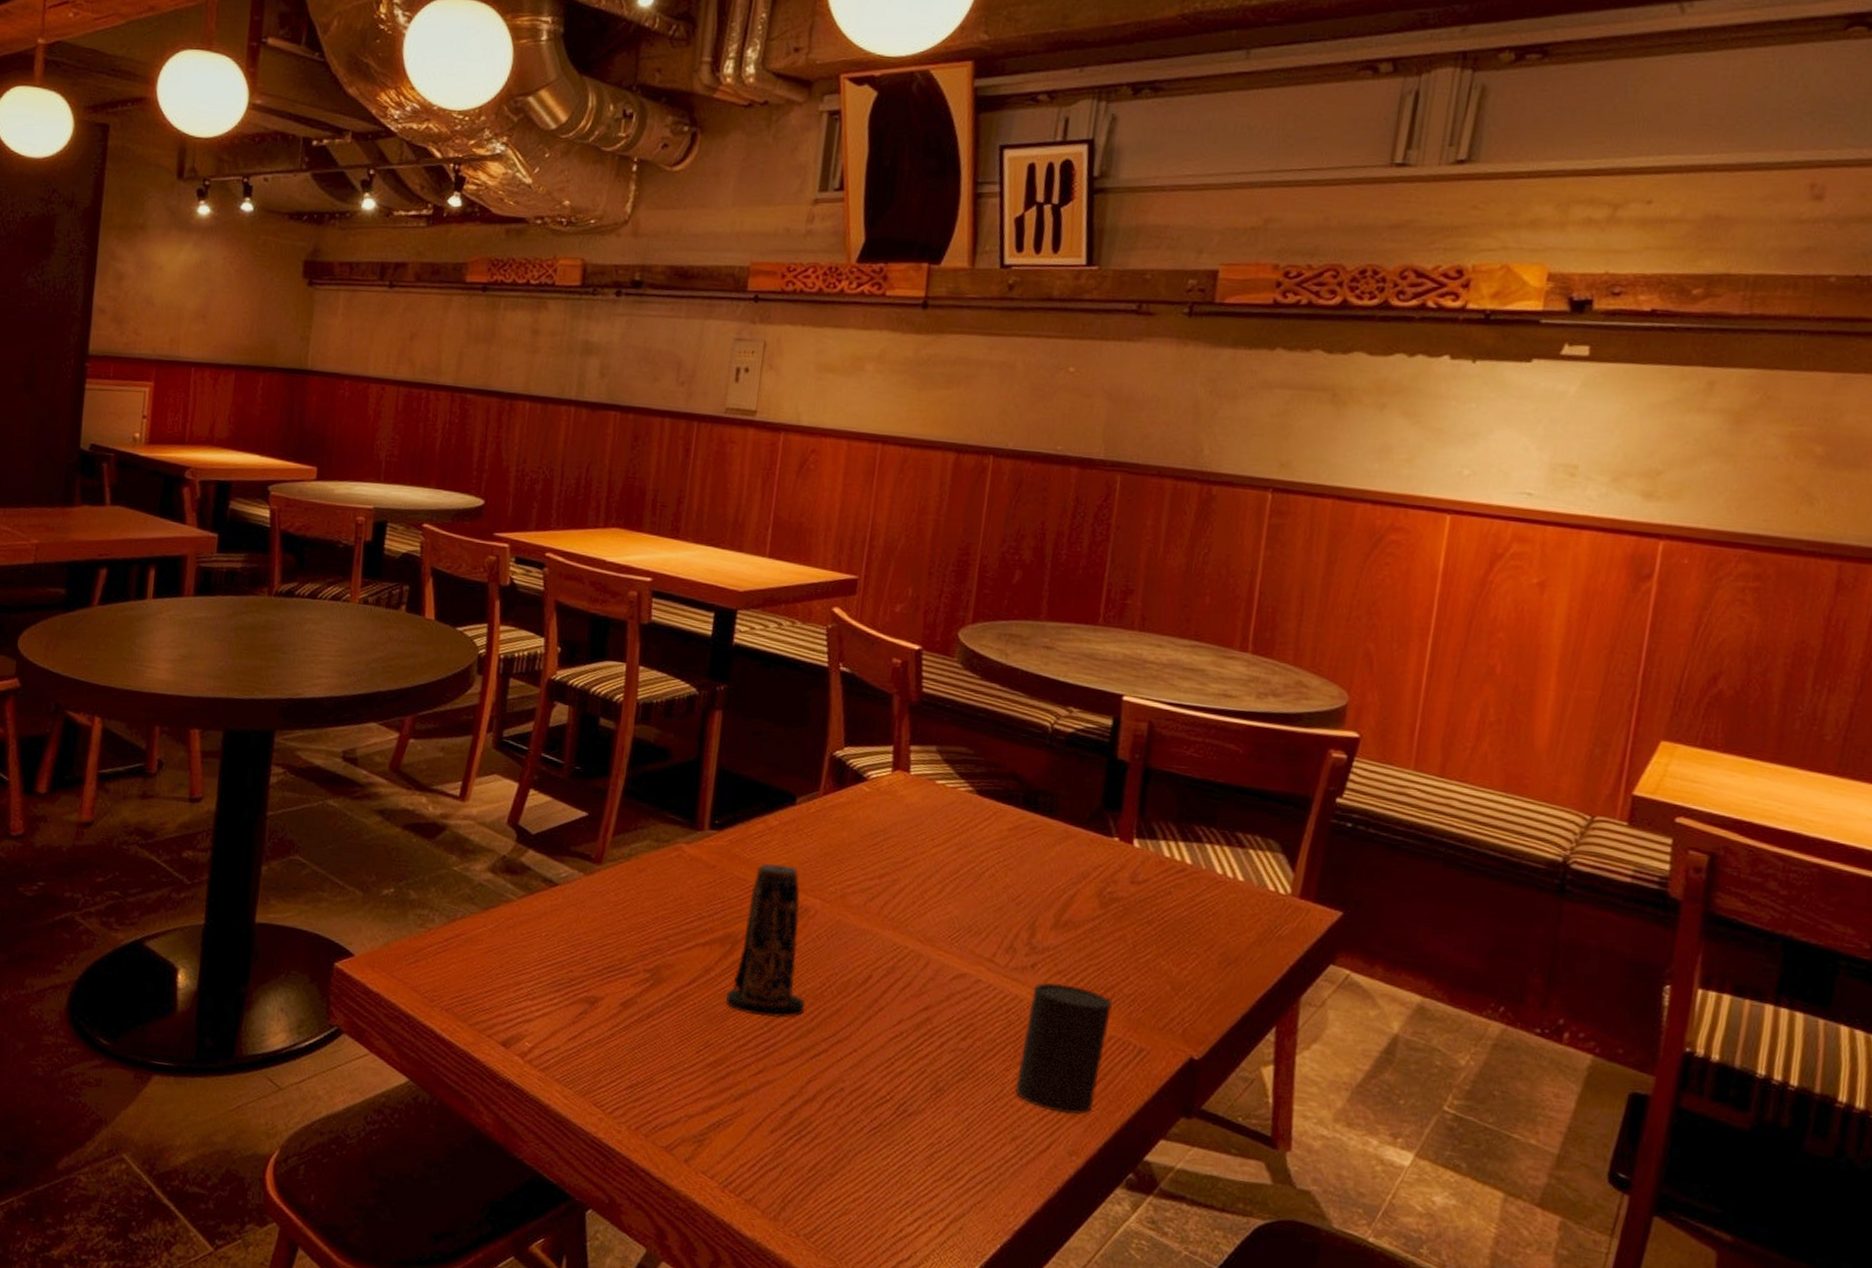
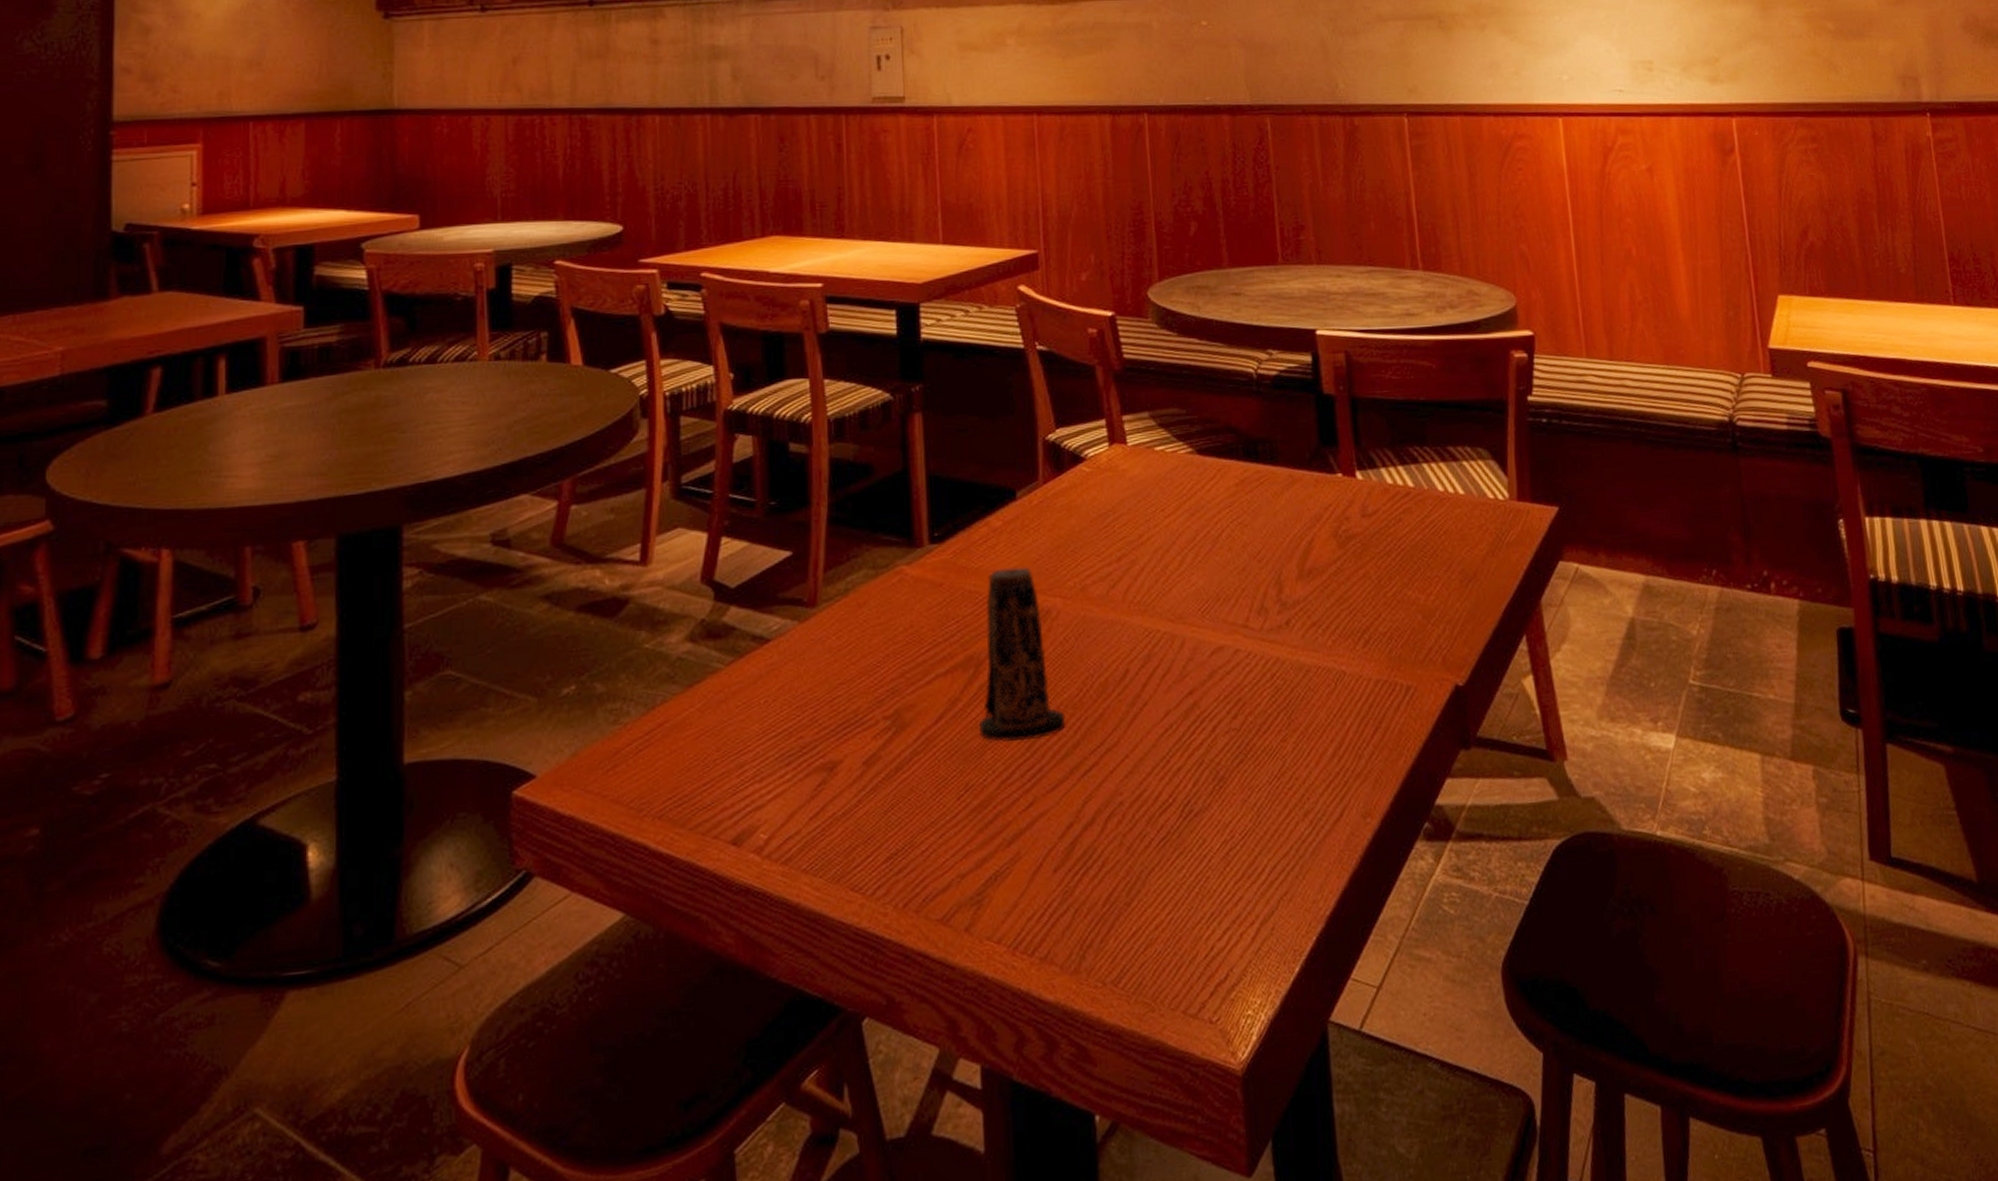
cup: present [1015,982,1112,1115] -> none [1292,634,1375,775]

